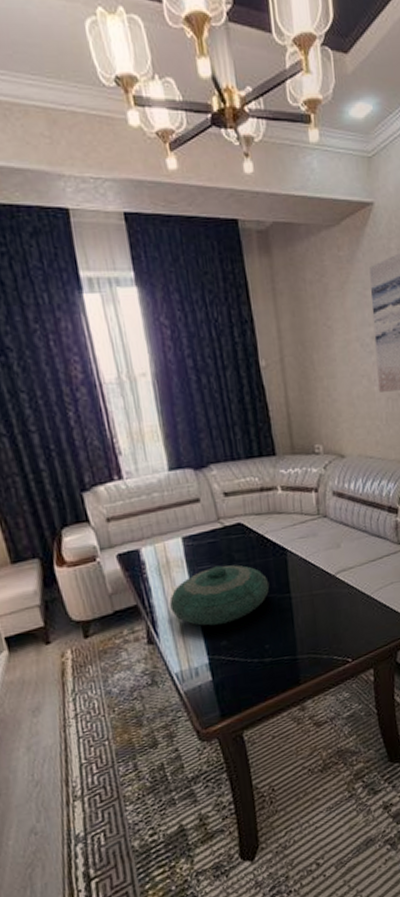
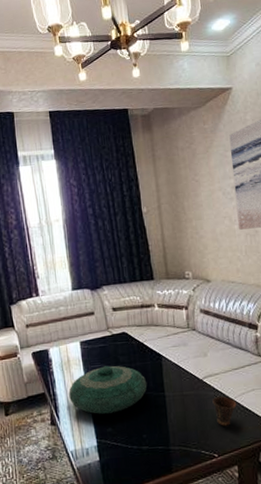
cup: none [346,592,374,627] -> present [212,395,237,426]

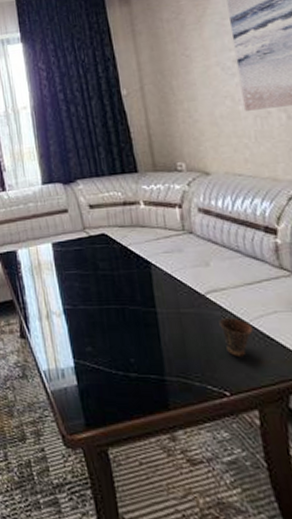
decorative bowl: present [69,365,147,414] -> none [40,272,134,329]

